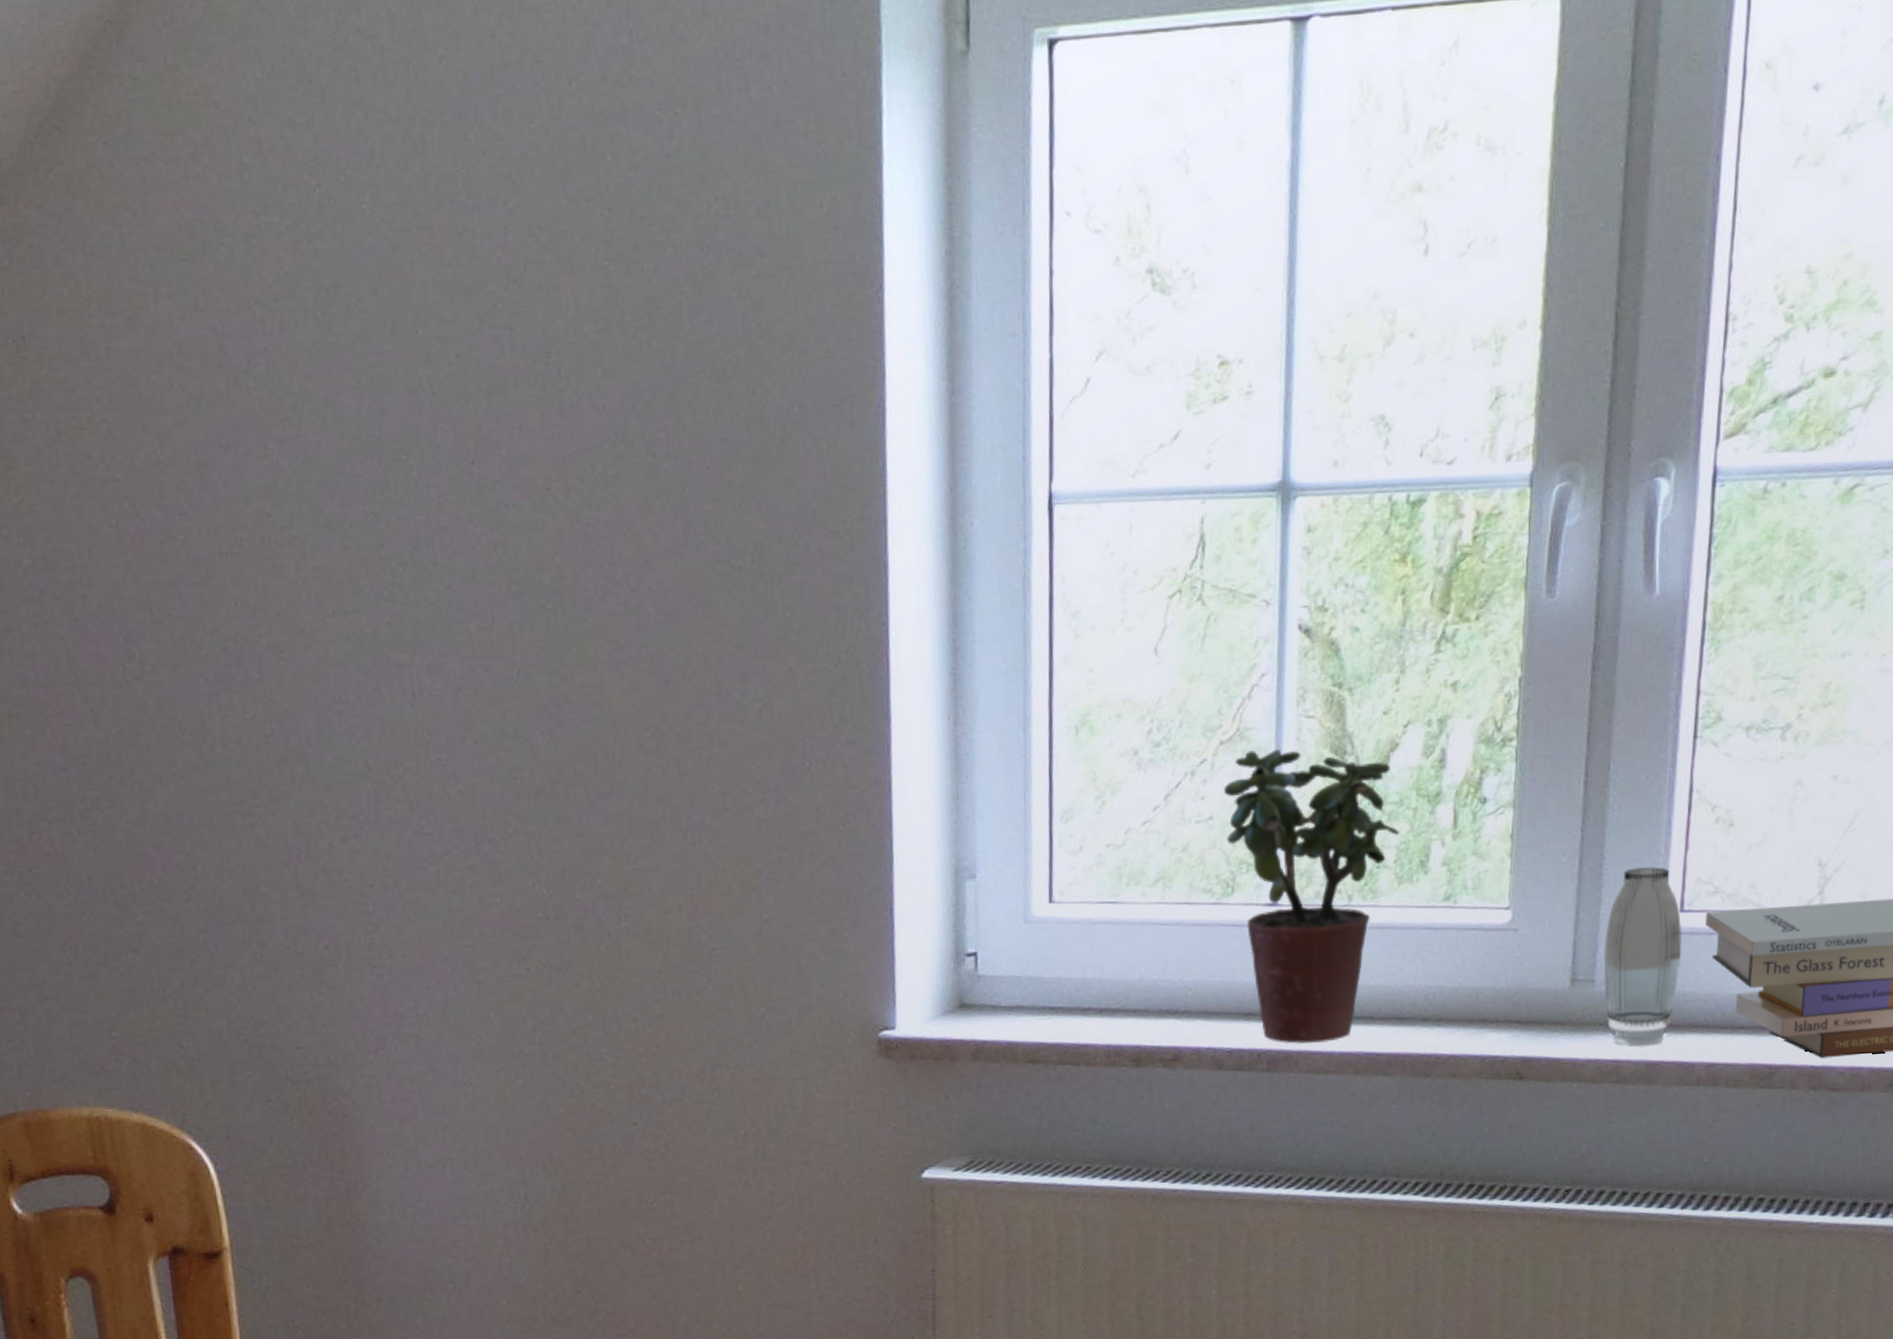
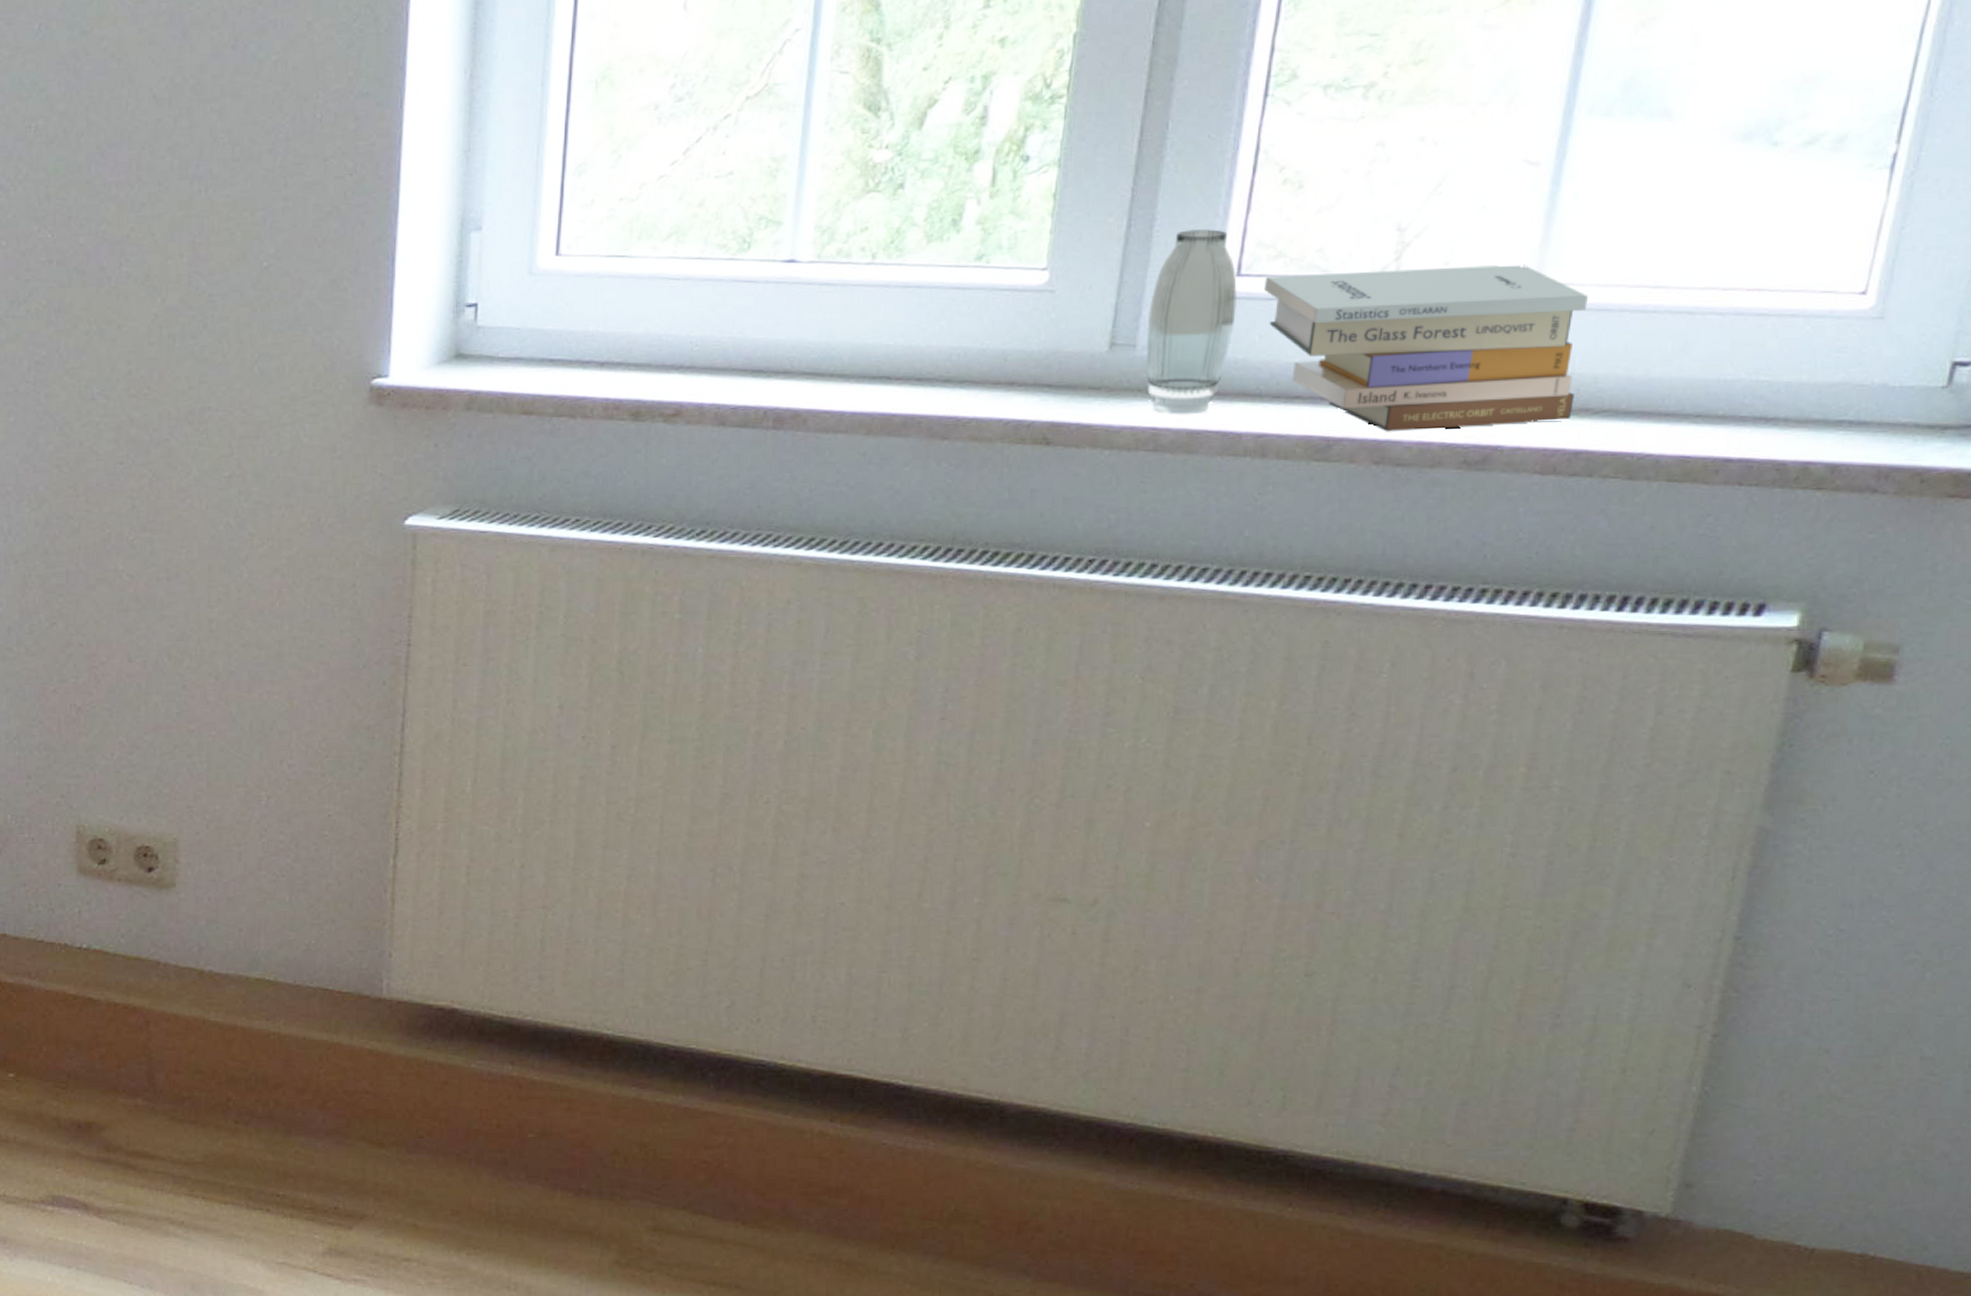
potted plant: present [1224,749,1400,1045] -> none [746,105,933,403]

